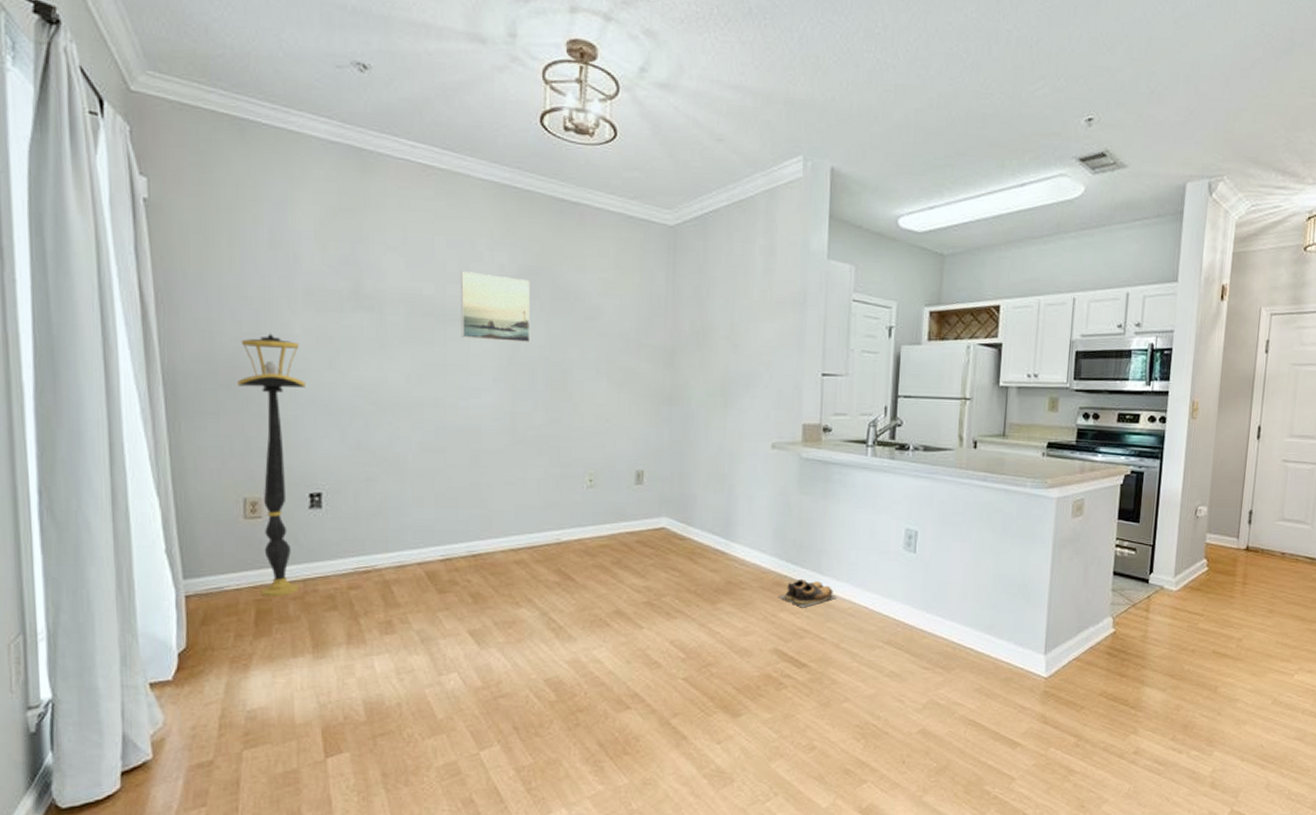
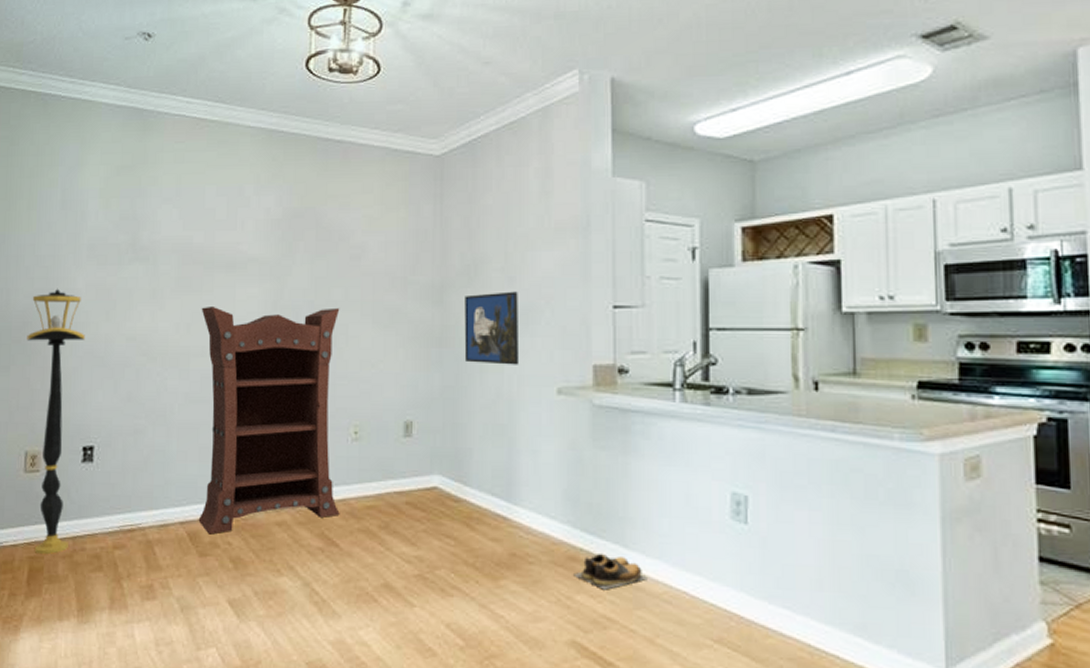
bookshelf: none [433,358,576,573] -> present [198,305,340,535]
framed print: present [460,271,531,343] -> none [228,218,295,287]
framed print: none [692,357,741,423] -> present [464,291,520,365]

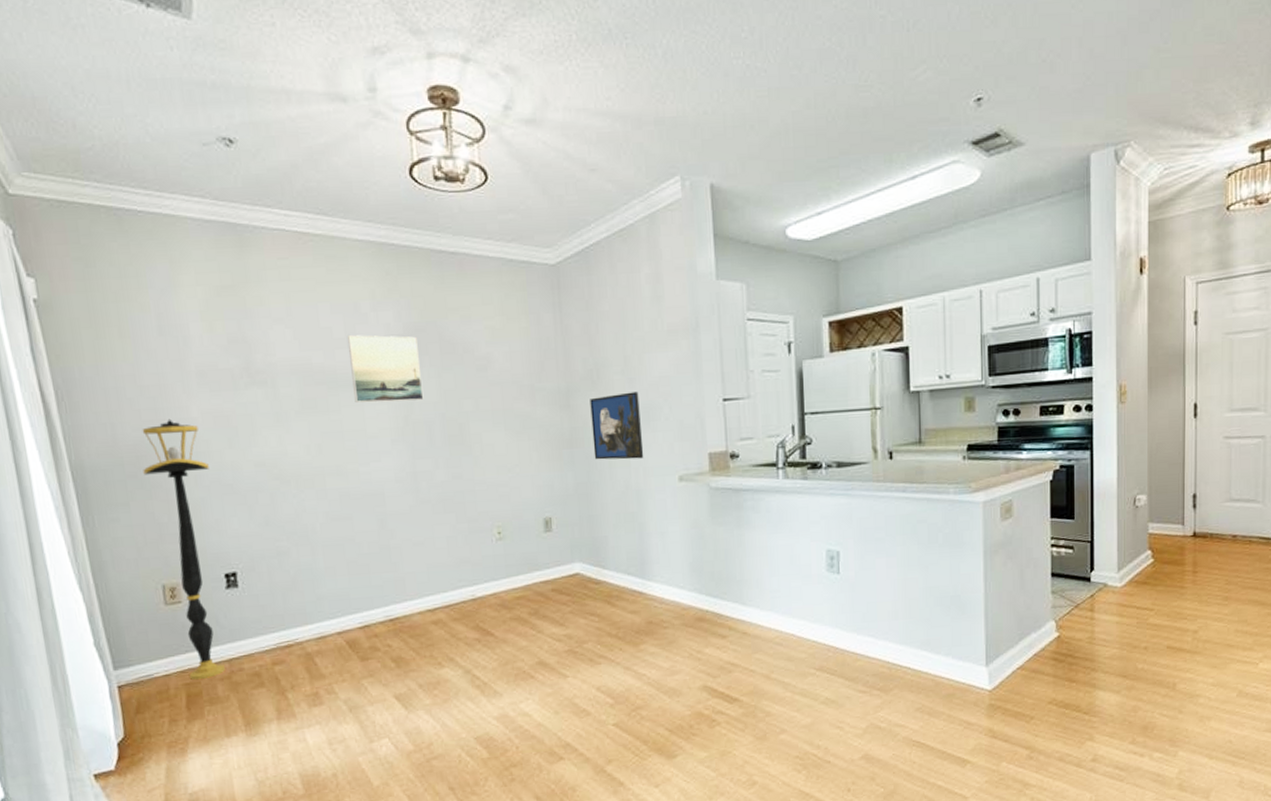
bookshelf: present [198,305,340,535] -> none [330,418,492,640]
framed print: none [228,218,295,287] -> present [346,335,424,403]
shoes: present [574,553,647,590] -> none [702,611,762,642]

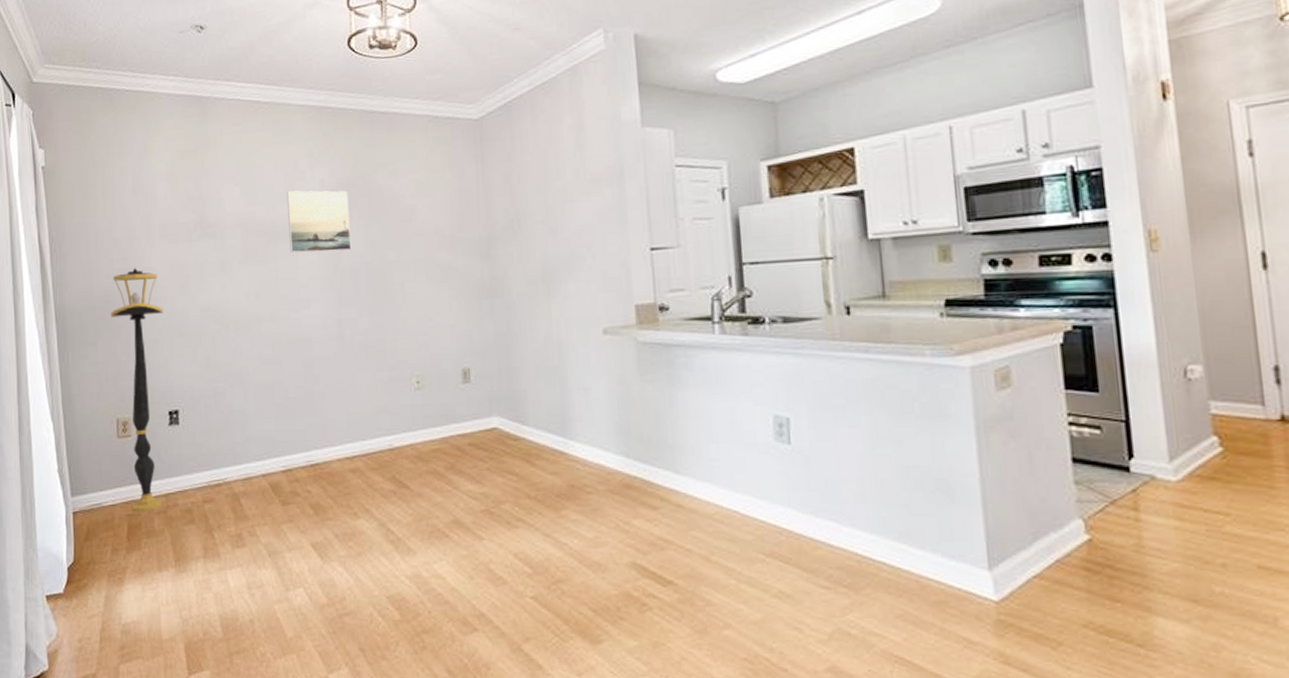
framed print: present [590,391,644,460] -> none [510,241,566,311]

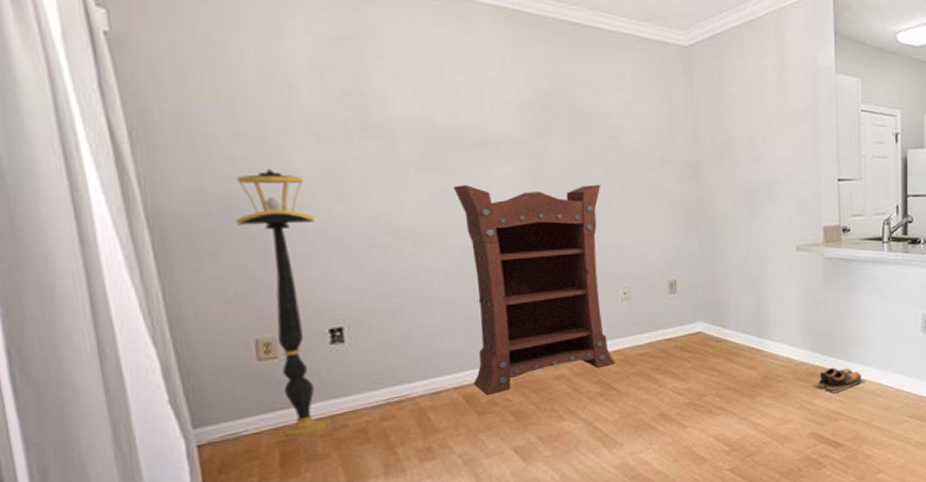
bookshelf: none [267,267,408,484] -> present [453,184,615,395]
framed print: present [286,190,352,253] -> none [473,97,553,165]
shoes: none [630,479,699,514] -> present [812,367,865,394]

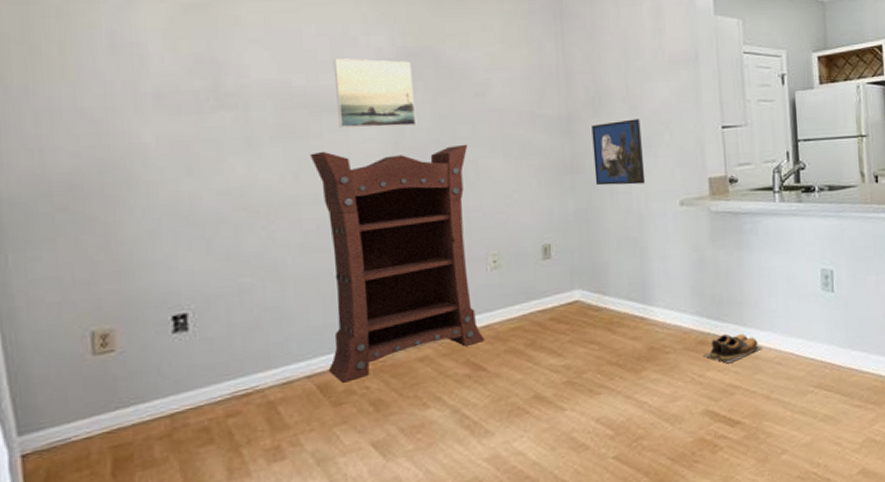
floor lamp: present [235,168,327,438] -> none [77,144,165,442]
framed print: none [473,97,553,165] -> present [333,58,417,129]
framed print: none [716,168,765,229] -> present [591,119,646,186]

